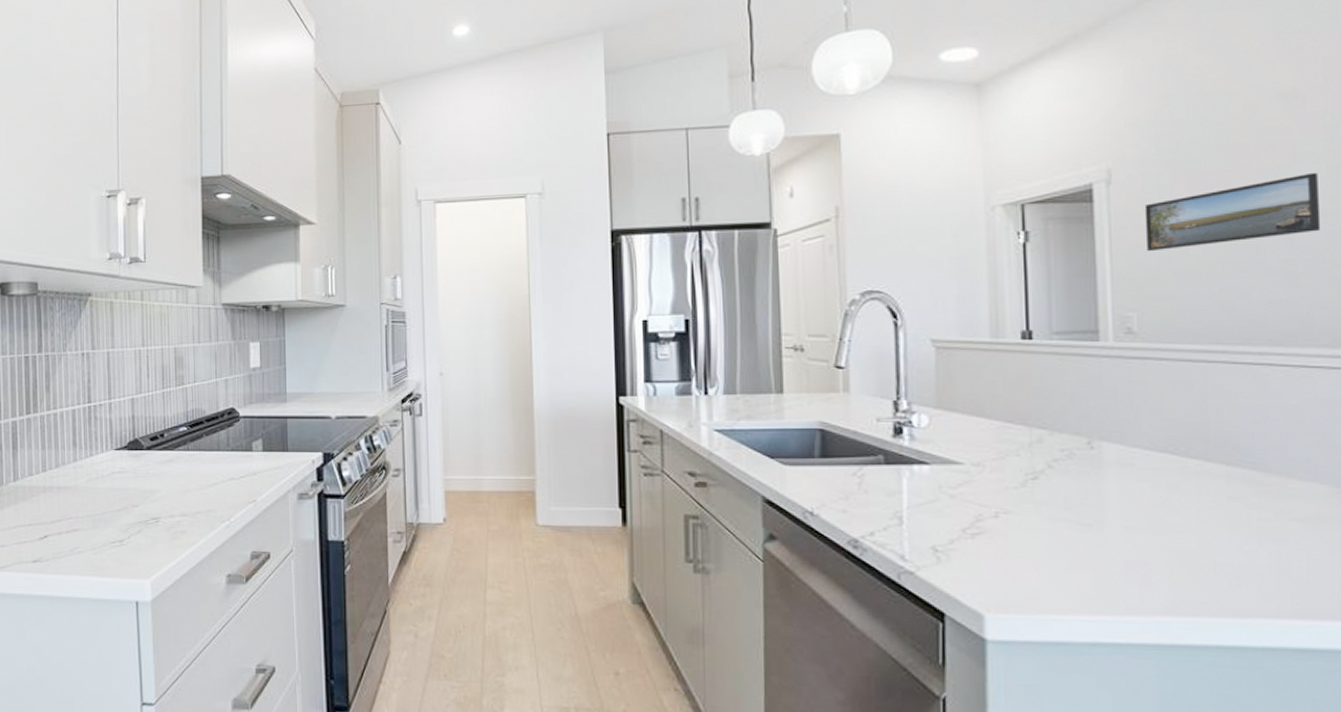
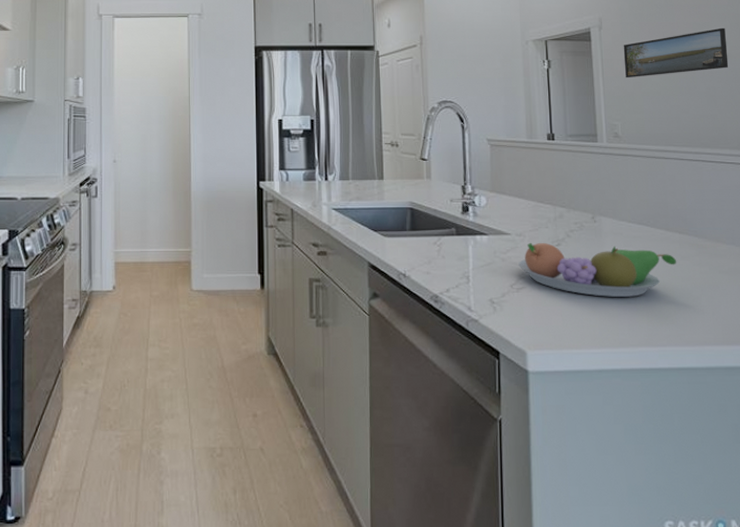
fruit bowl: none [974,474,1221,549] -> present [518,242,677,297]

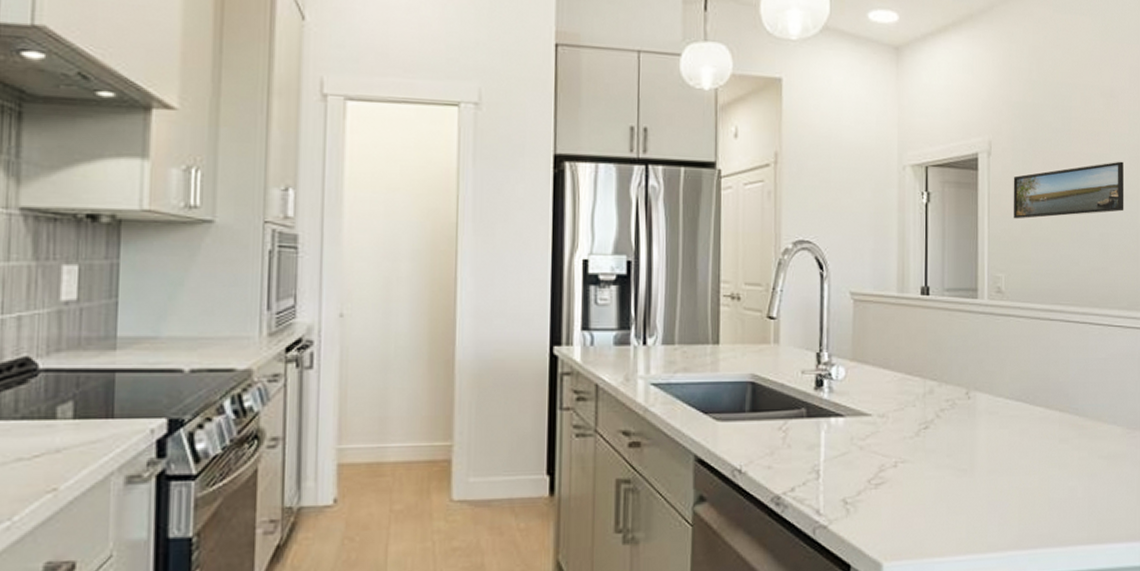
fruit bowl: present [518,242,677,297] -> none [879,425,1055,491]

